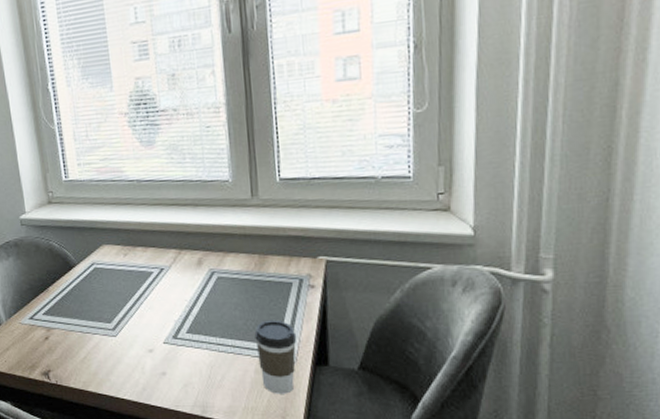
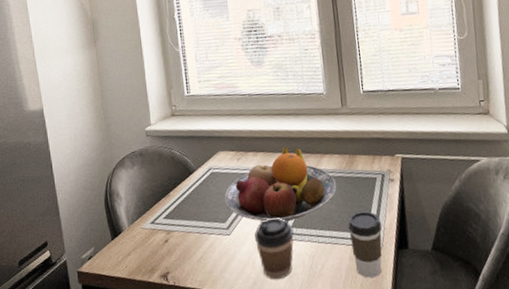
fruit bowl: none [110,241,243,327] -> present [225,146,337,222]
coffee cup: none [144,320,189,388] -> present [255,217,294,280]

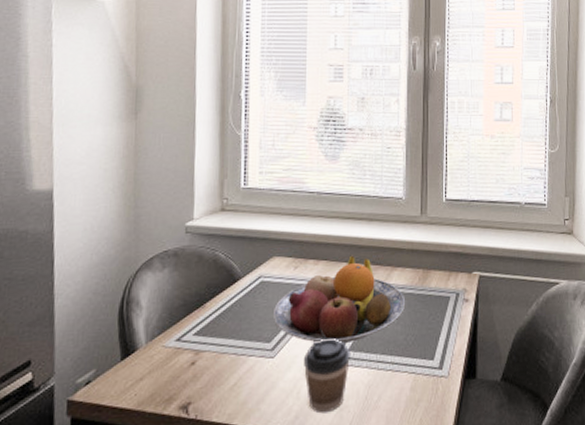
coffee cup: present [348,211,382,278] -> none [413,334,451,412]

